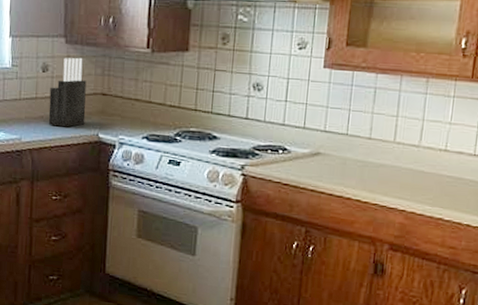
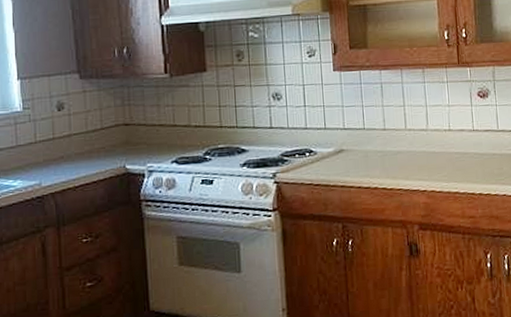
knife block: present [48,57,87,127] -> none [68,91,110,165]

